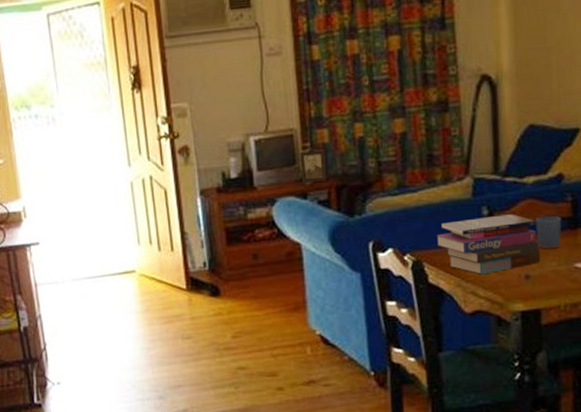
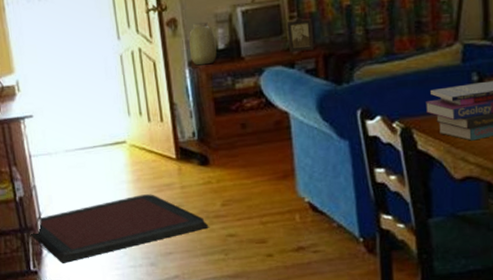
doormat: none [33,325,219,396] -> present [29,194,209,263]
vase: none [201,150,229,195] -> present [189,21,217,66]

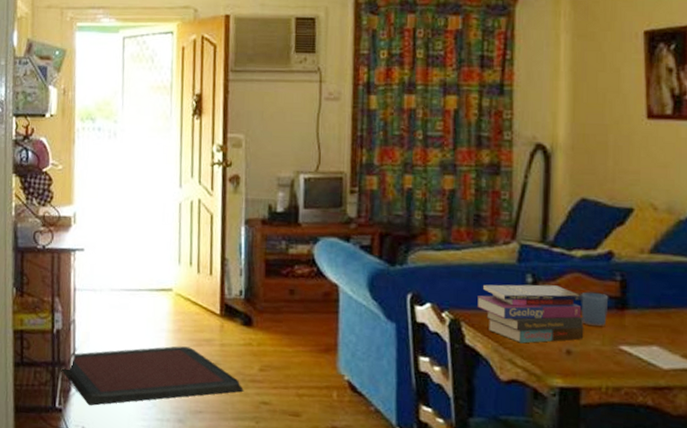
vase: present [189,21,217,66] -> none [248,182,275,226]
photo frame: present [286,17,314,52] -> none [346,193,372,227]

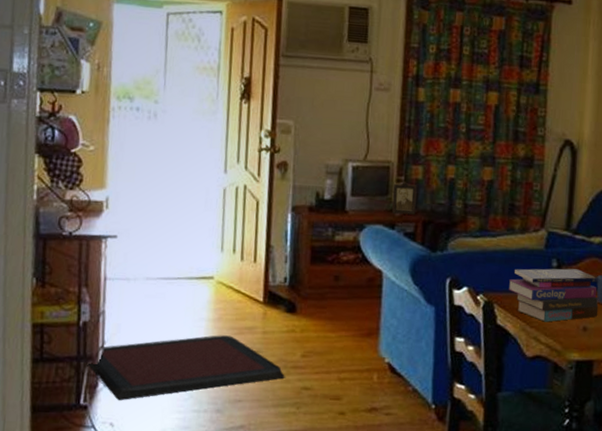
photo frame: none [346,193,372,227] -> present [392,181,417,215]

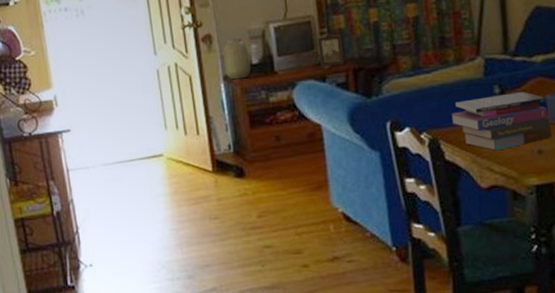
doormat: present [86,335,285,400] -> none [66,206,246,278]
vase: none [295,169,323,213] -> present [224,37,251,80]

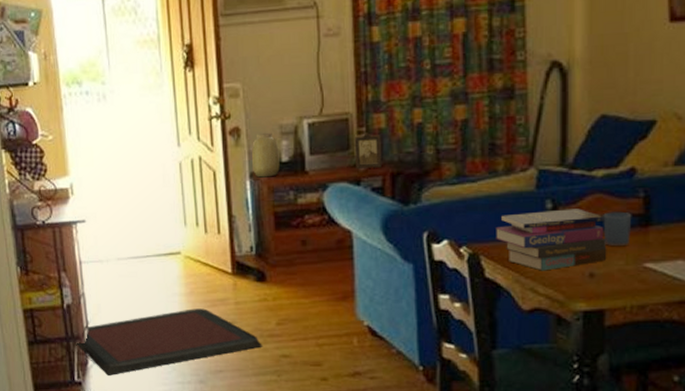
doormat: none [66,206,246,278] -> present [75,308,262,375]

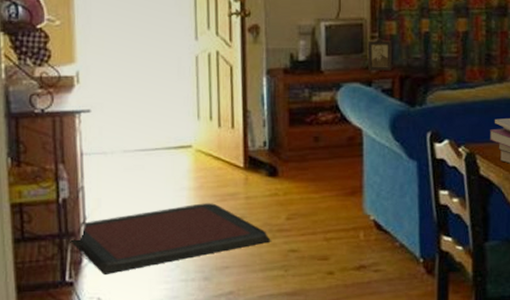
vase: present [251,132,280,178] -> none [269,31,297,75]

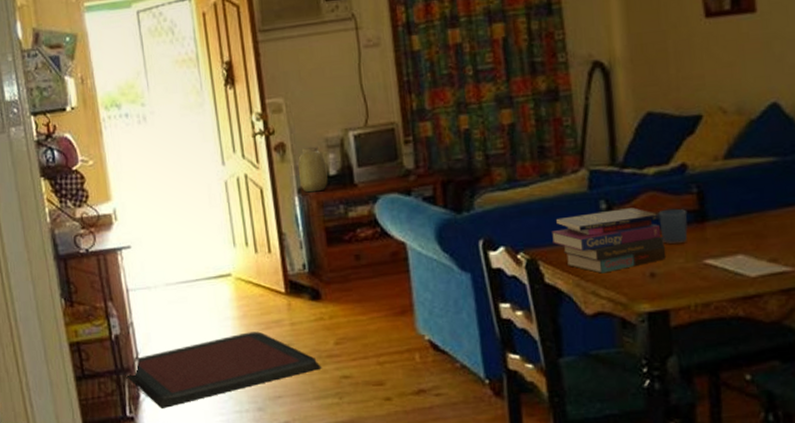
vase: none [269,31,297,75] -> present [298,146,328,193]
photo frame: present [367,38,392,71] -> none [401,142,431,179]

